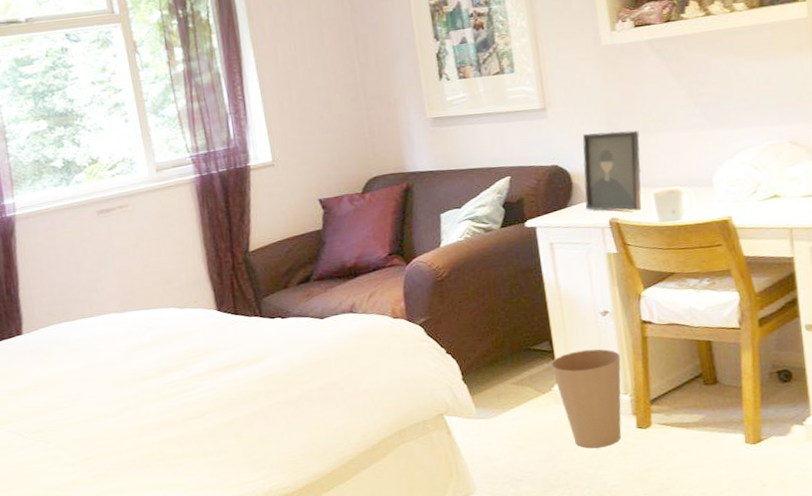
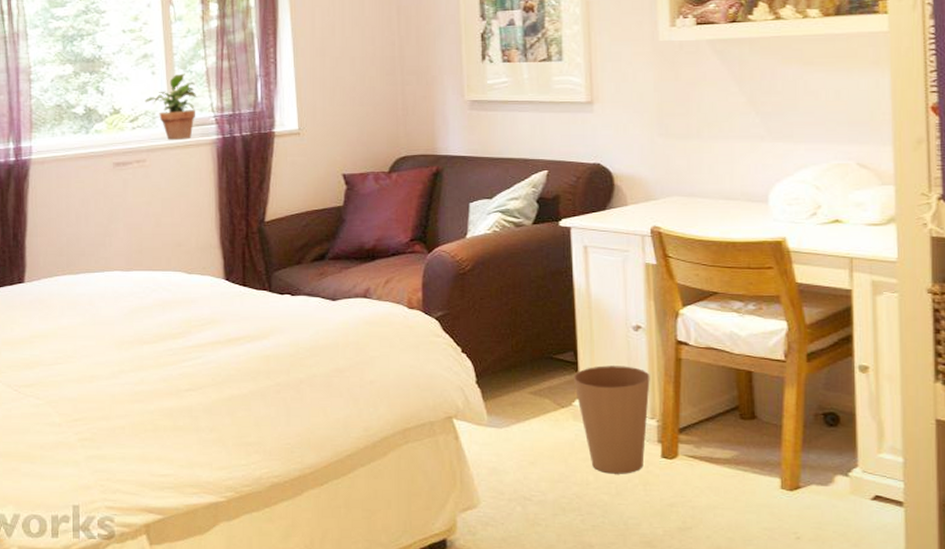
potted plant: none [121,118,172,185] -> present [144,73,197,141]
picture frame: present [582,130,642,211] -> none [626,133,692,221]
mug: present [652,188,694,223] -> none [700,202,746,238]

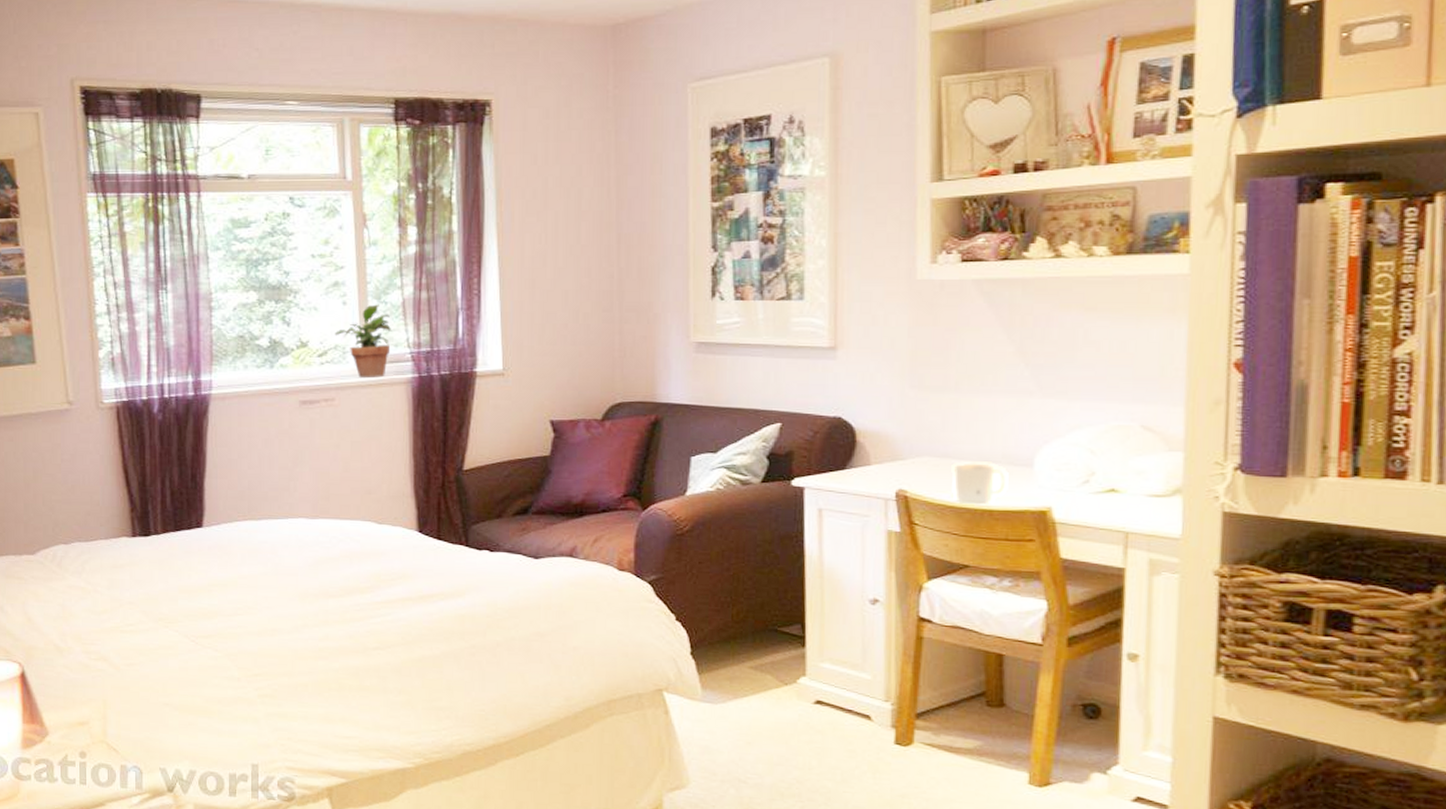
trash bin: present [573,365,650,474] -> none [799,641,886,760]
mug: none [700,202,746,238] -> present [954,464,1007,505]

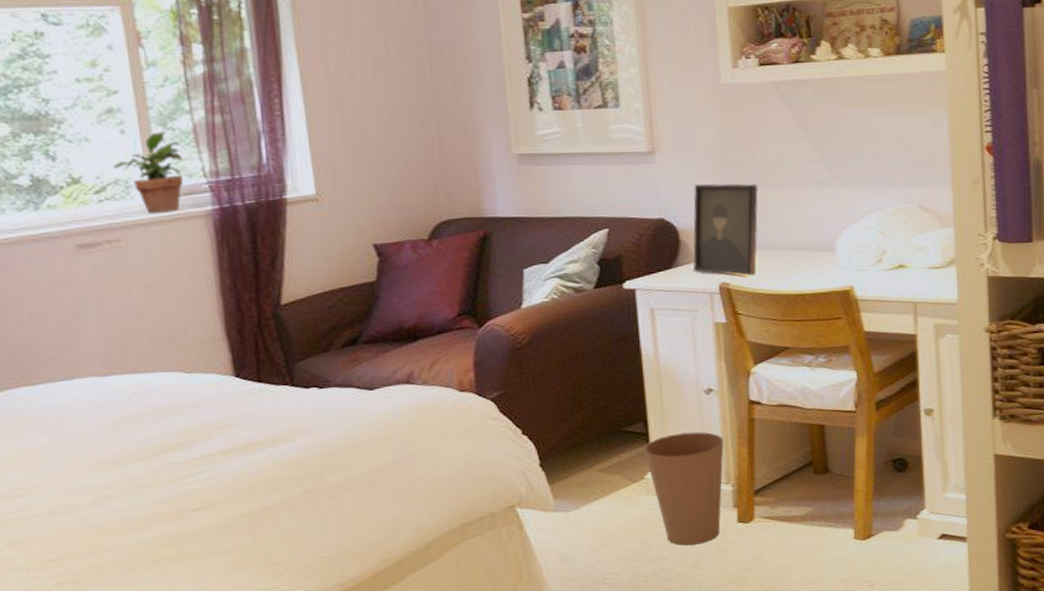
trash bin: none [799,641,886,760] -> present [644,431,724,546]
picture frame: none [869,383,948,485] -> present [693,183,758,276]
mug: present [954,464,1007,505] -> none [769,252,814,291]

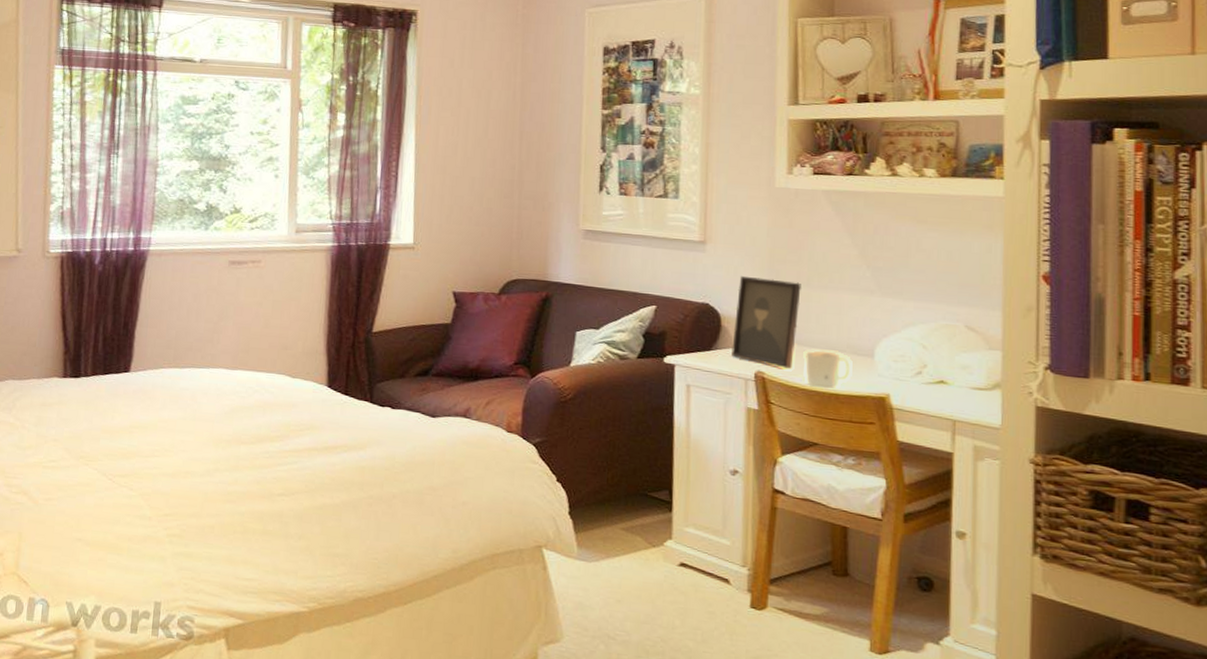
potted plant: present [113,131,184,215] -> none [265,179,317,245]
trash bin: present [644,431,724,546] -> none [666,507,744,622]
mug: none [769,252,814,291] -> present [805,351,851,390]

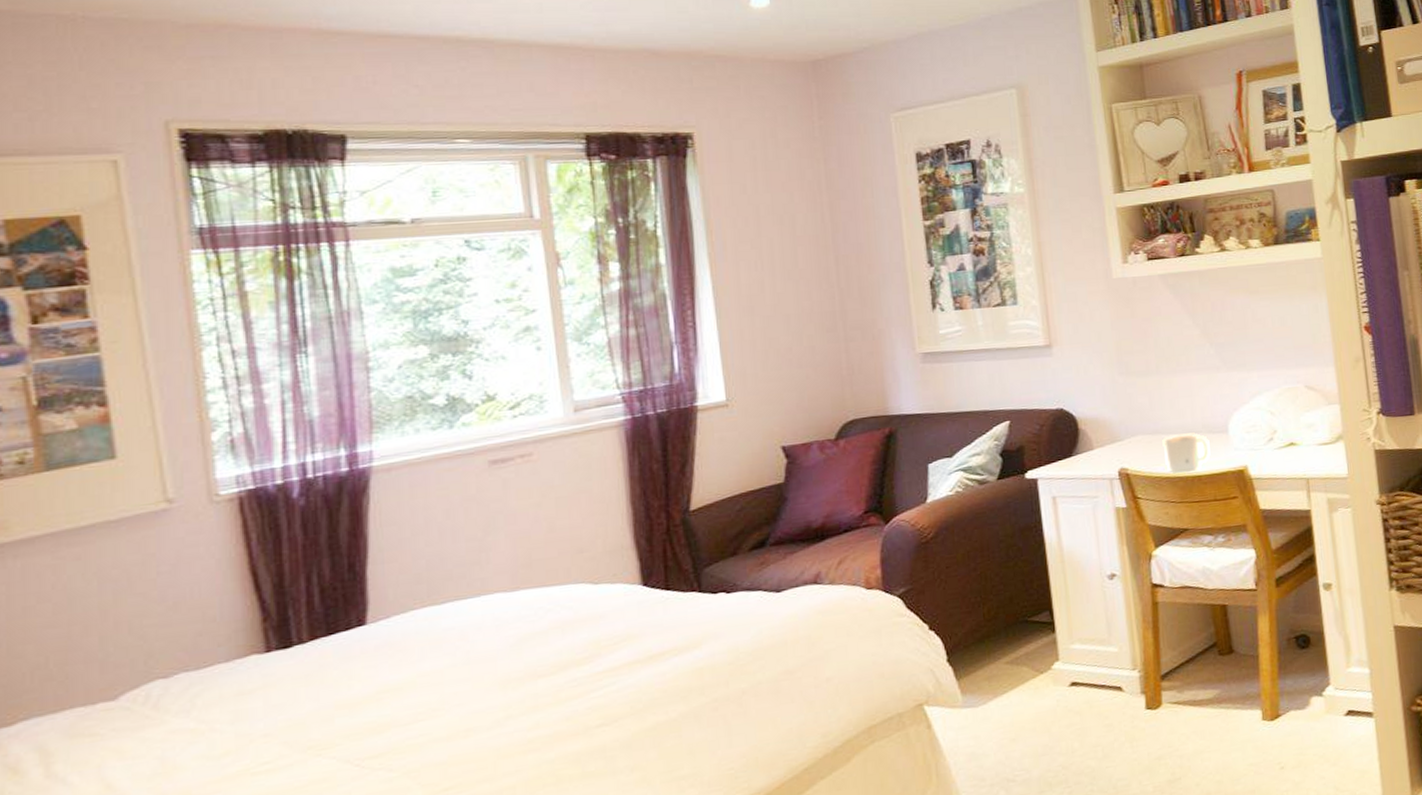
picture frame: present [732,275,801,369] -> none [1090,371,1154,461]

